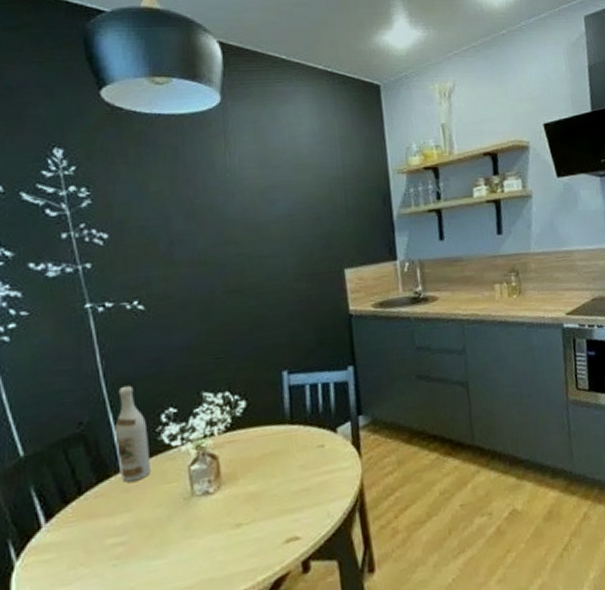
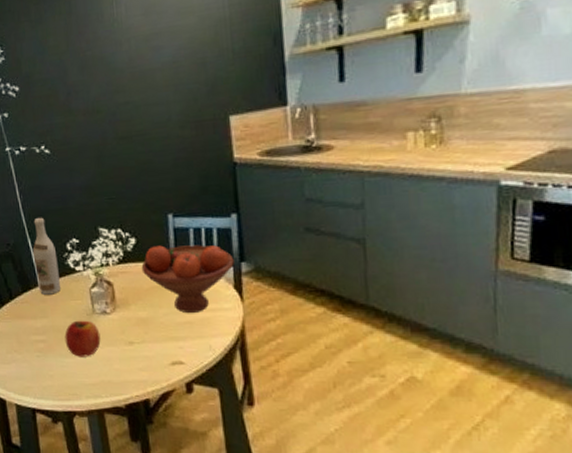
apple: none [153,506,201,556] -> present [64,320,101,357]
fruit bowl: none [252,401,352,480] -> present [141,245,234,313]

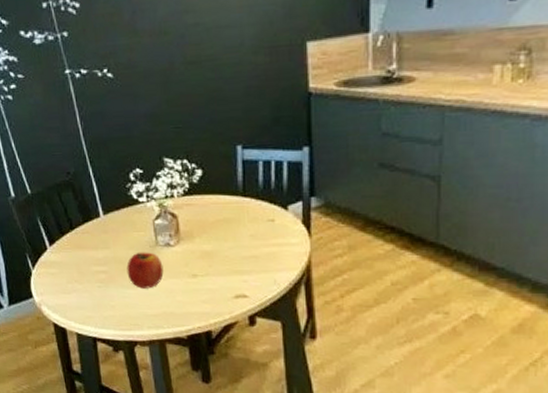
wine bottle: present [32,217,60,295] -> none [93,145,123,225]
fruit bowl: present [141,245,234,313] -> none [207,178,304,247]

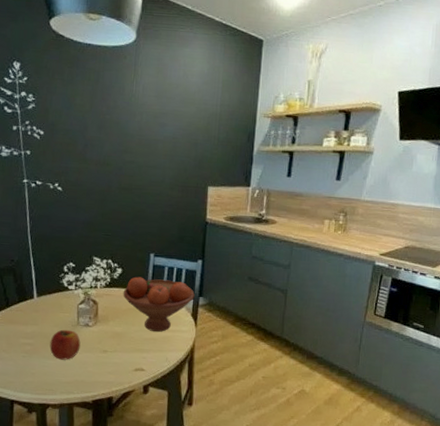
fruit bowl: none [207,178,304,247] -> present [123,276,195,332]

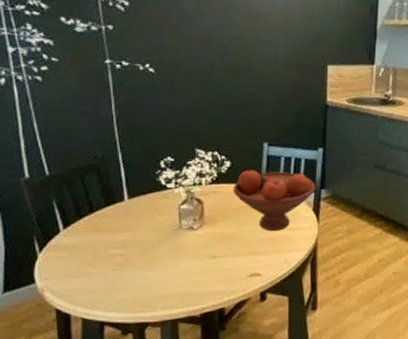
apple: present [49,329,81,360] -> none [146,235,184,270]

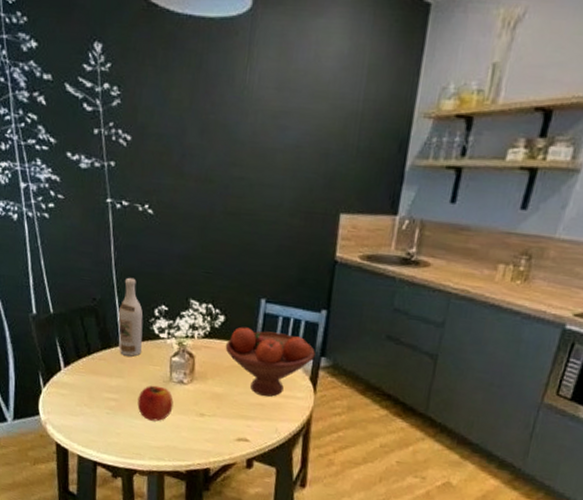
wine bottle: none [122,133,149,209] -> present [118,277,143,357]
apple: none [146,235,184,270] -> present [137,385,174,422]

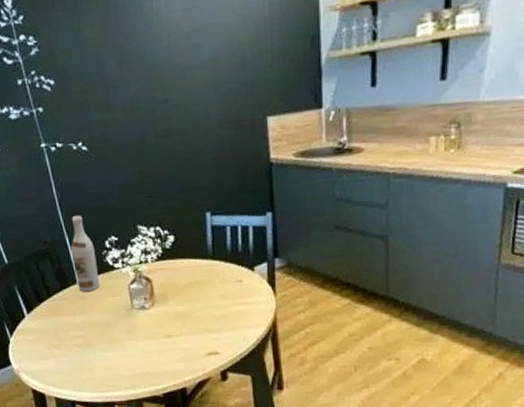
apple: present [137,385,174,422] -> none [103,315,140,351]
fruit bowl: present [225,326,315,397] -> none [179,242,268,307]

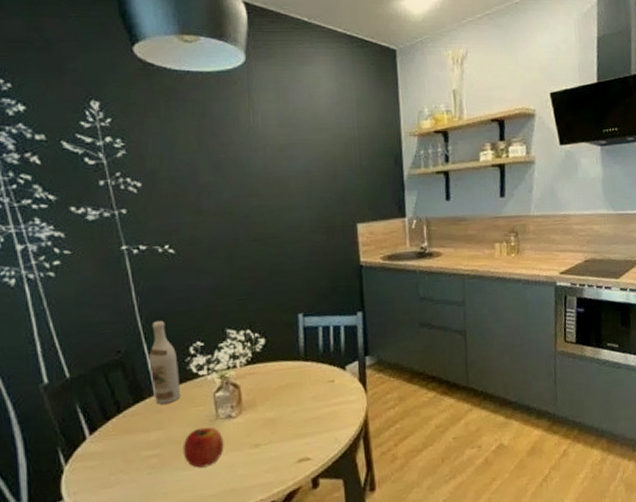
apple: none [103,315,140,351] -> present [183,427,224,468]

